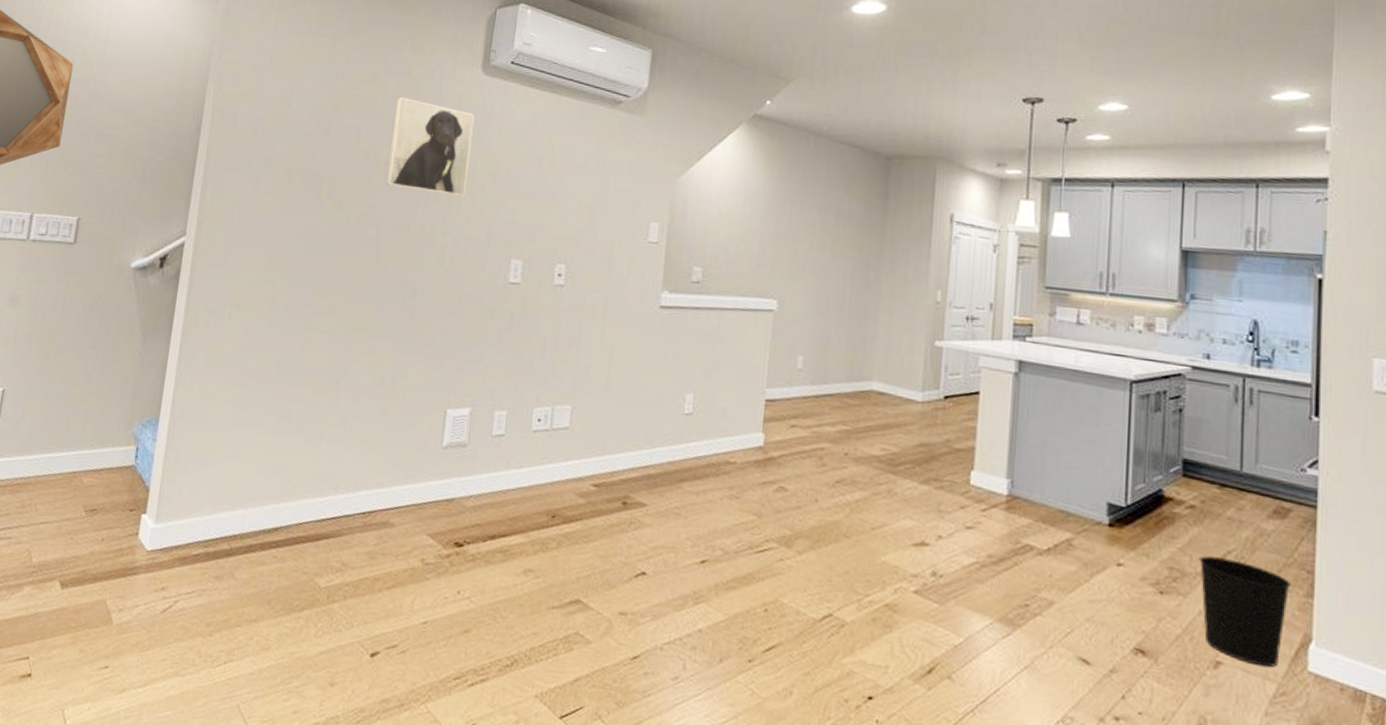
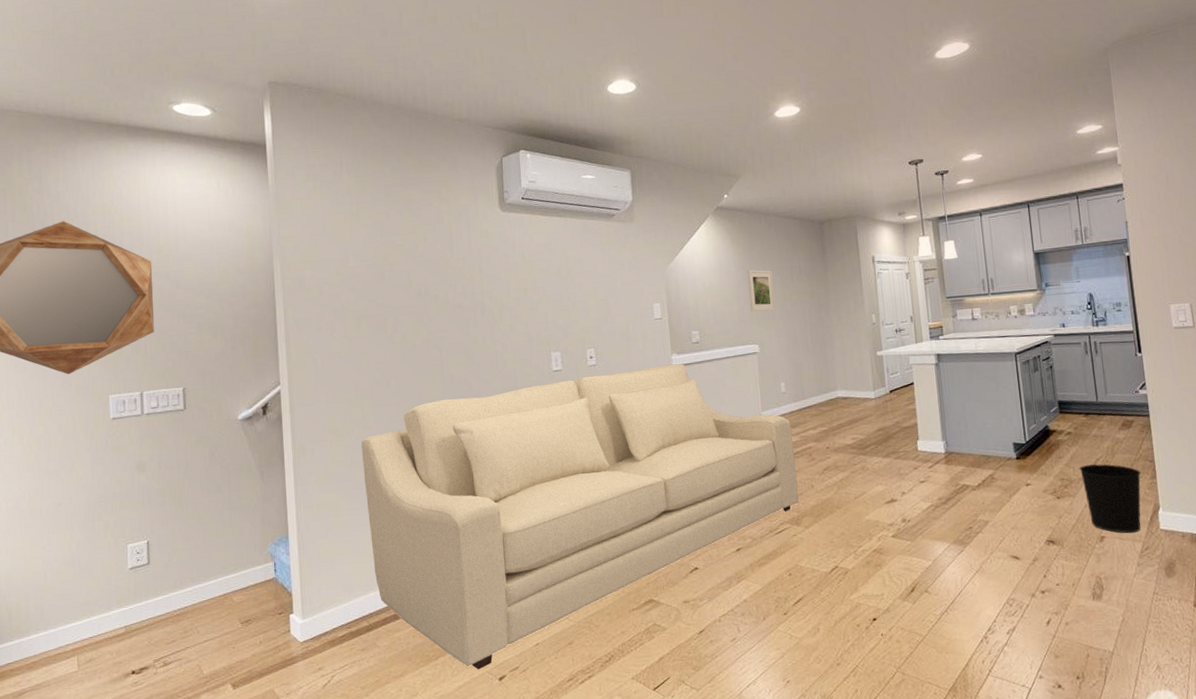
sofa: none [248,290,802,637] -> present [361,364,799,670]
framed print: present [385,96,475,196] -> none [434,240,505,313]
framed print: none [774,202,812,260] -> present [746,270,775,312]

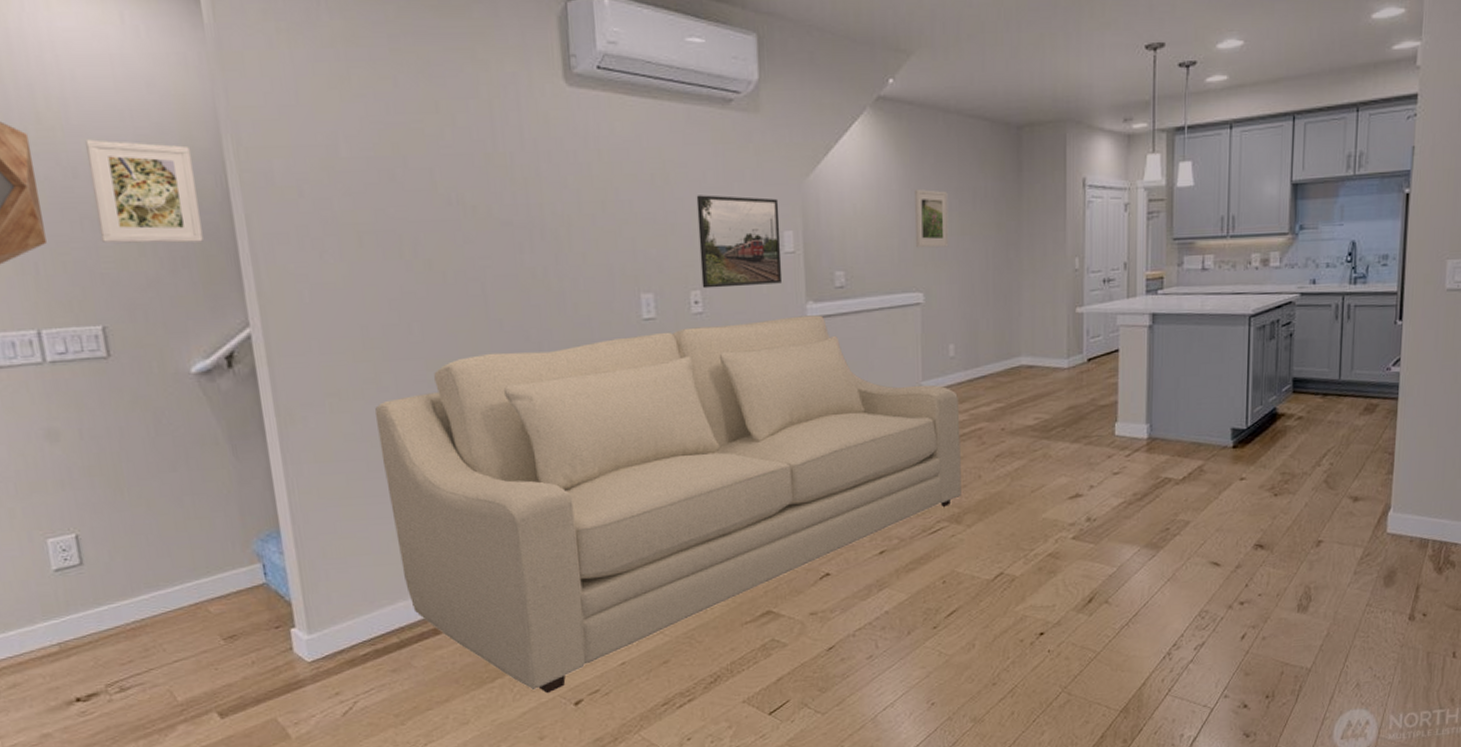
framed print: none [187,262,255,331] -> present [85,139,203,244]
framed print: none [590,280,654,347] -> present [696,195,783,289]
wastebasket: present [1079,464,1141,534] -> none [1305,455,1376,538]

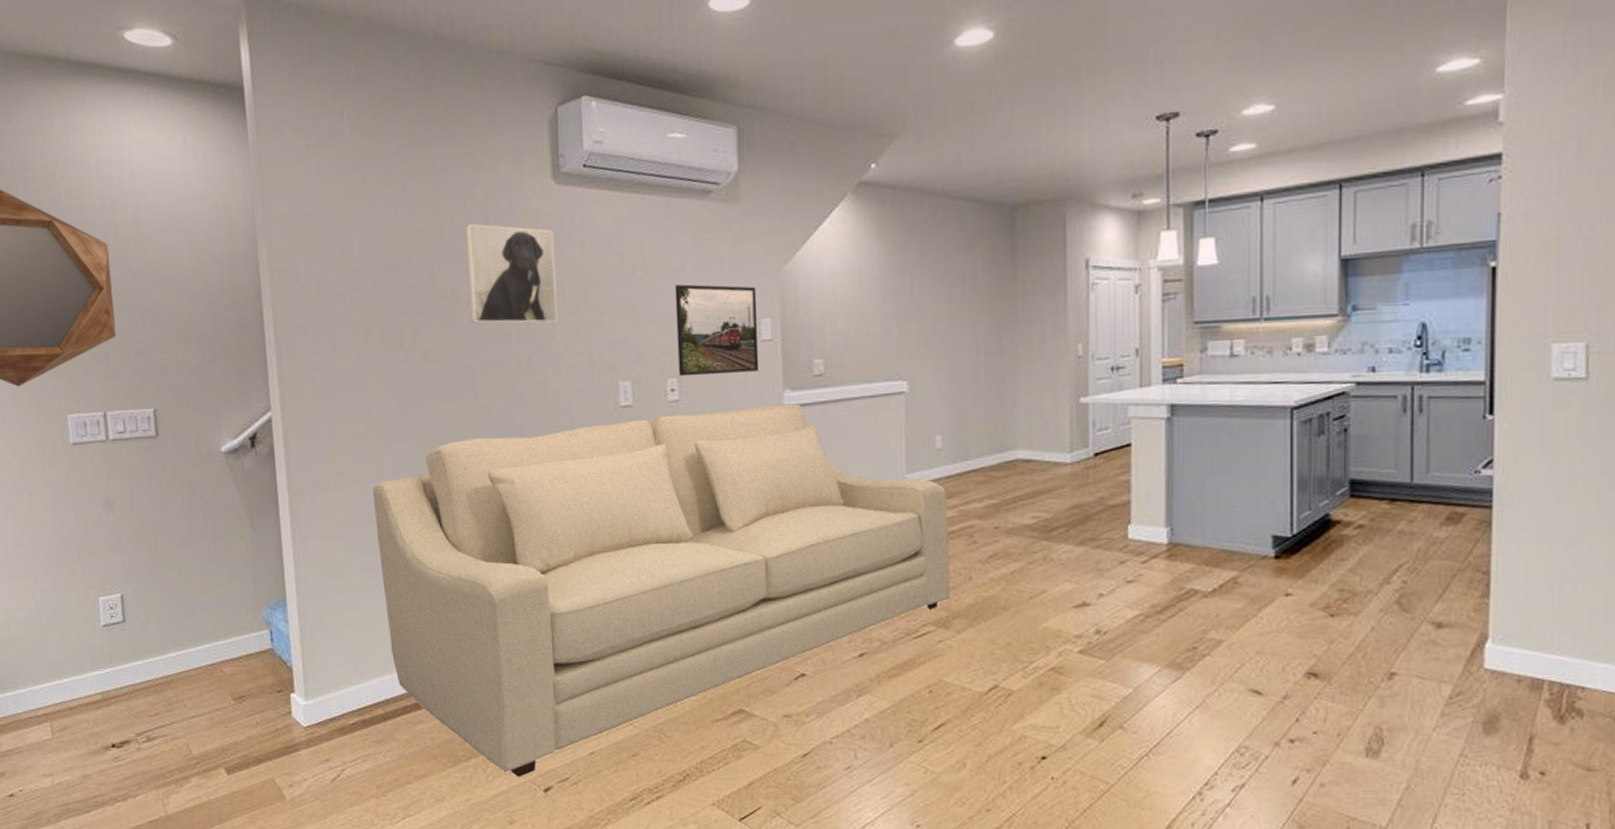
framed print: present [85,139,203,244] -> none [151,247,238,336]
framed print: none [468,124,575,233] -> present [465,223,559,324]
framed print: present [913,189,949,248] -> none [897,274,935,335]

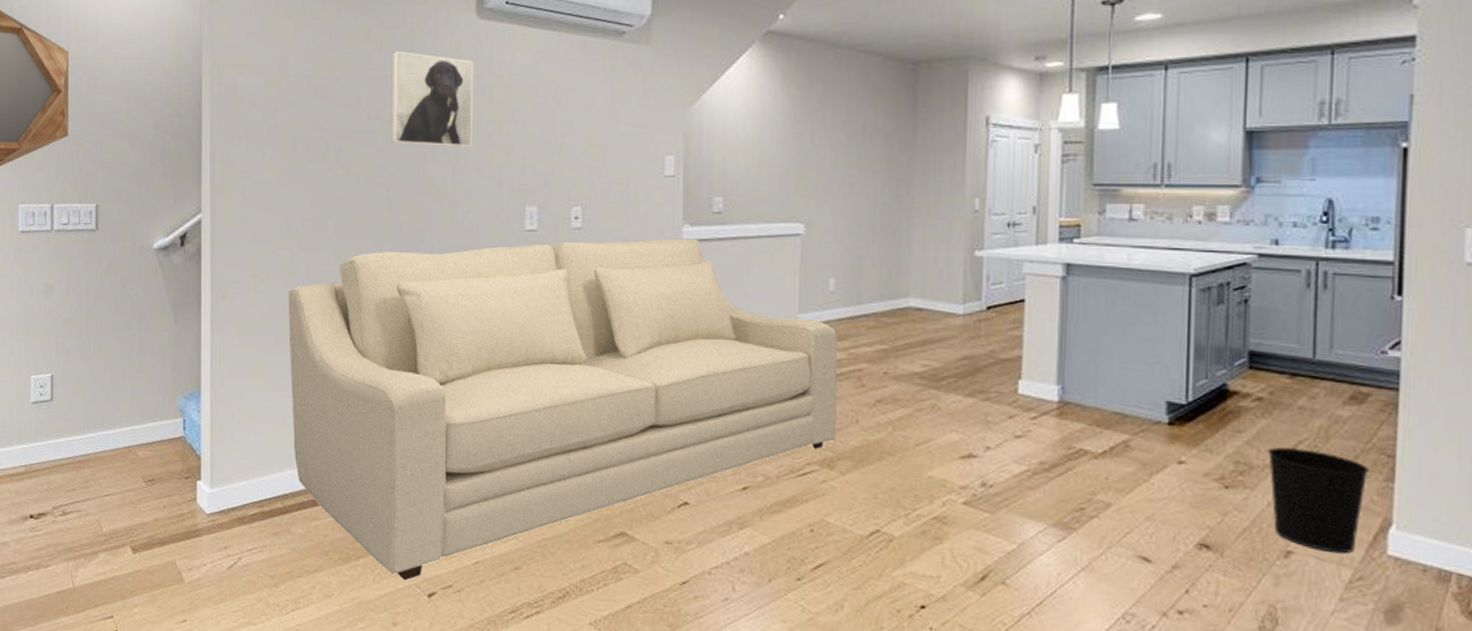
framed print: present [674,284,760,377] -> none [583,118,662,206]
wastebasket: none [1369,572,1466,671] -> present [1267,447,1369,554]

